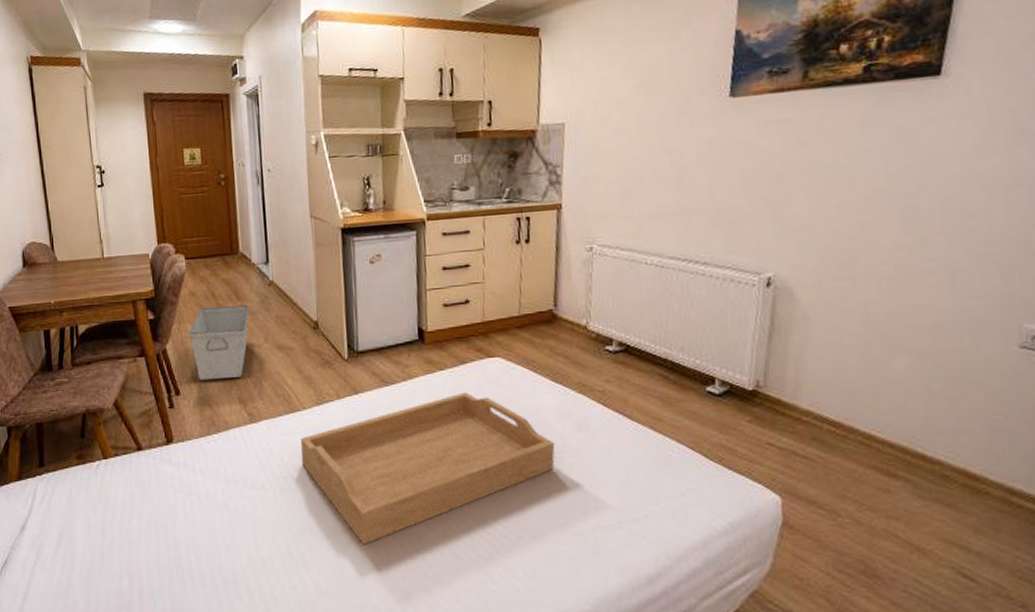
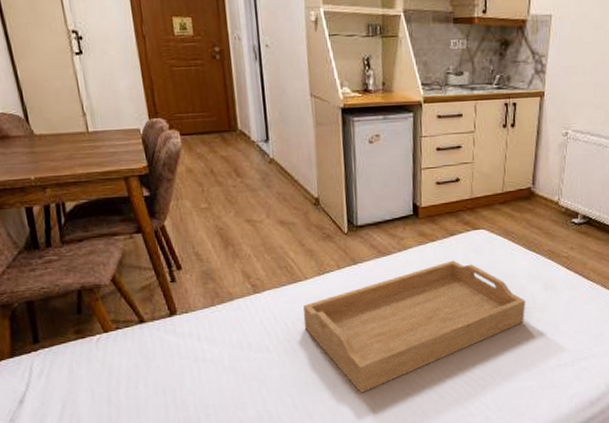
storage bin: present [189,305,250,381] -> none [188,182,251,255]

